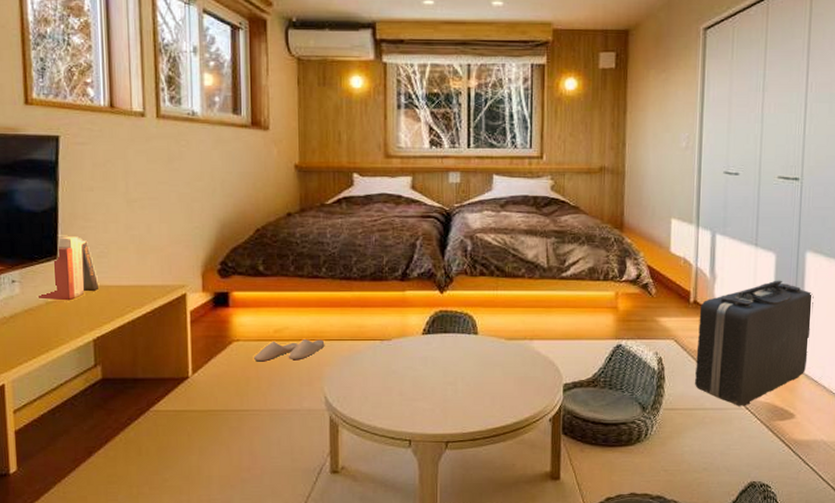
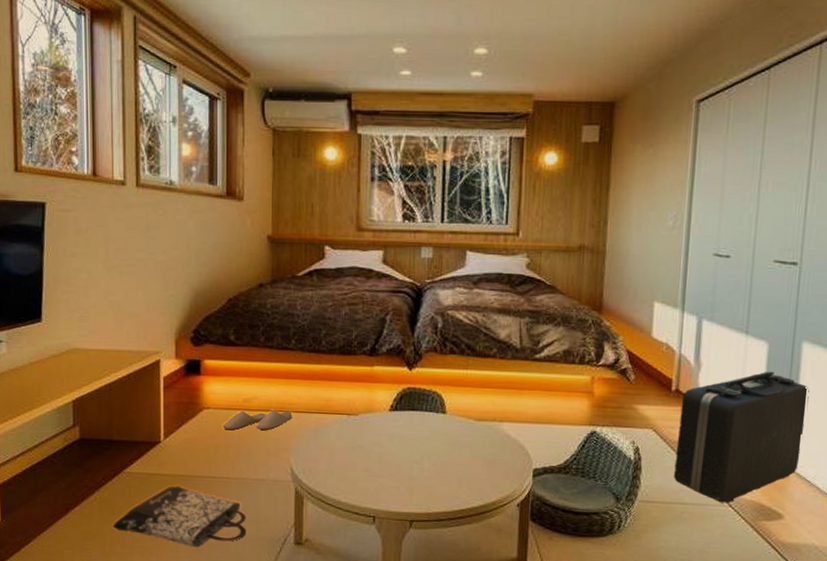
books: present [36,236,100,301] -> none [21,300,79,362]
tote bag: none [140,421,281,484] -> present [113,486,246,548]

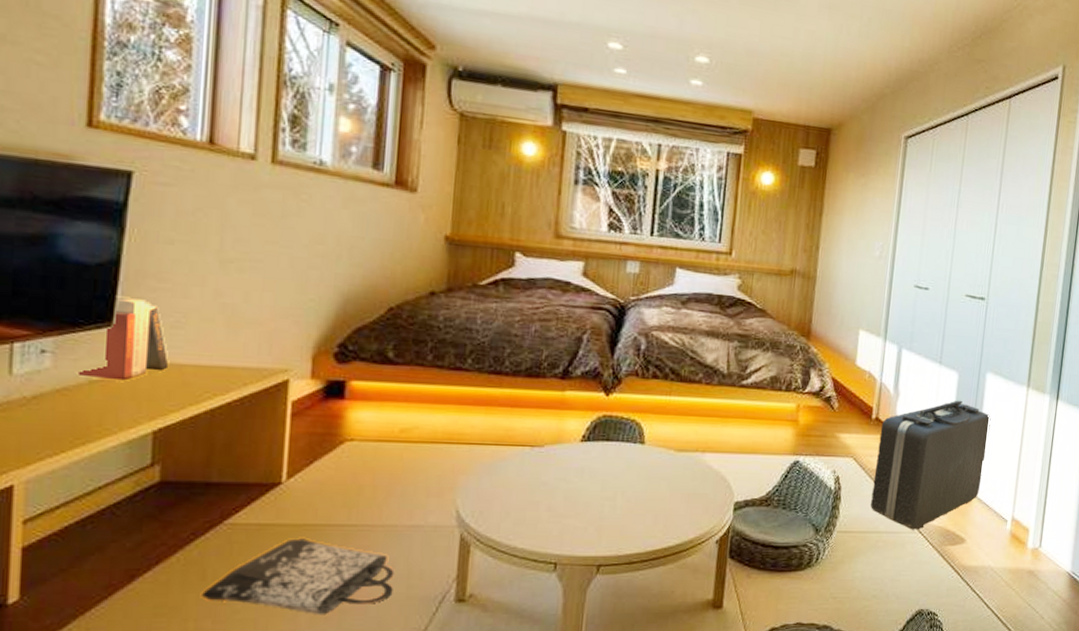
books: none [21,300,79,362] -> present [75,298,169,381]
slippers: present [223,410,292,431] -> none [371,442,463,467]

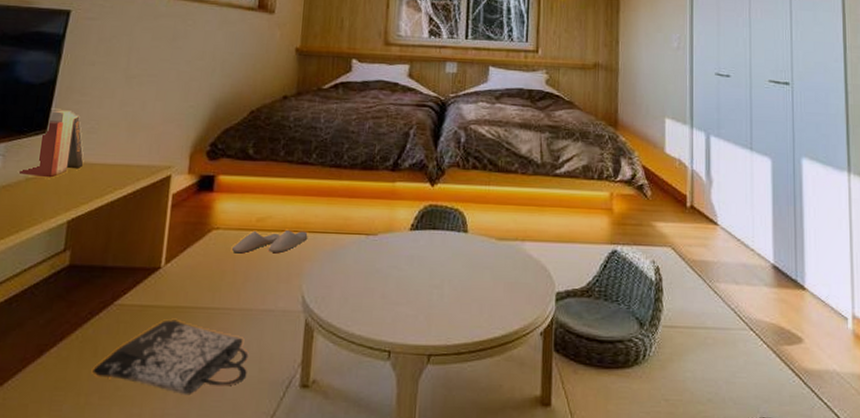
slippers: none [371,442,463,467] -> present [232,230,308,254]
suitcase: present [870,400,991,530] -> none [695,187,813,327]

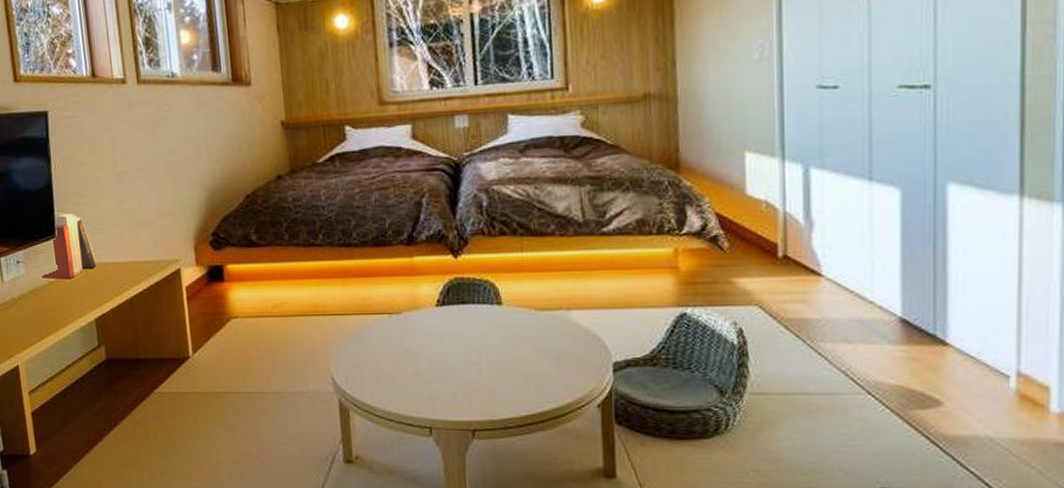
tote bag: present [92,319,249,395] -> none [149,404,290,471]
slippers: present [232,230,308,254] -> none [254,314,328,340]

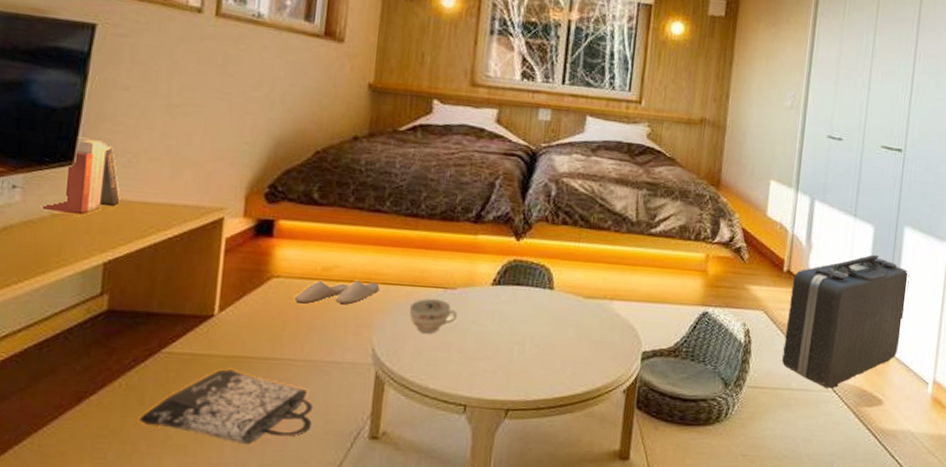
tote bag: none [149,404,290,471] -> present [139,369,313,445]
slippers: none [254,314,328,340] -> present [295,280,380,304]
teacup: none [360,326,407,359] -> present [410,299,457,334]
suitcase: none [791,223,963,390] -> present [782,254,910,389]

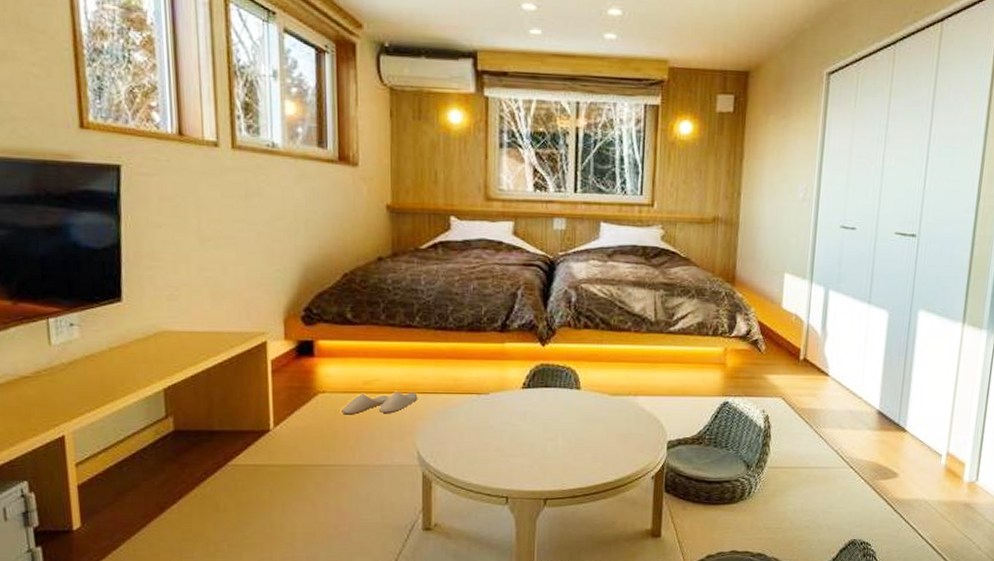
books: present [40,139,120,216] -> none [98,276,170,347]
tote bag: present [139,369,313,445] -> none [217,477,370,541]
teacup: present [410,299,457,334] -> none [448,404,492,435]
suitcase: present [782,254,910,389] -> none [801,338,924,465]

